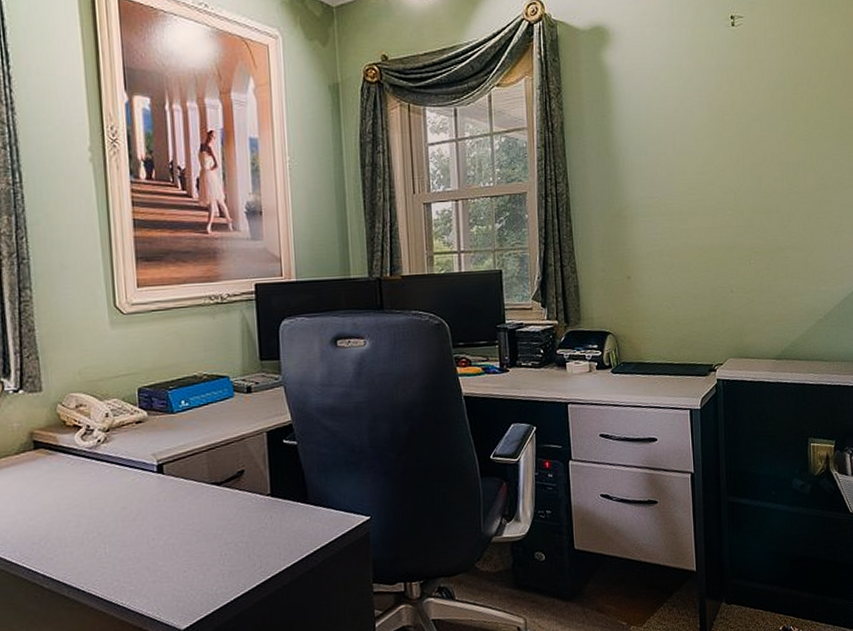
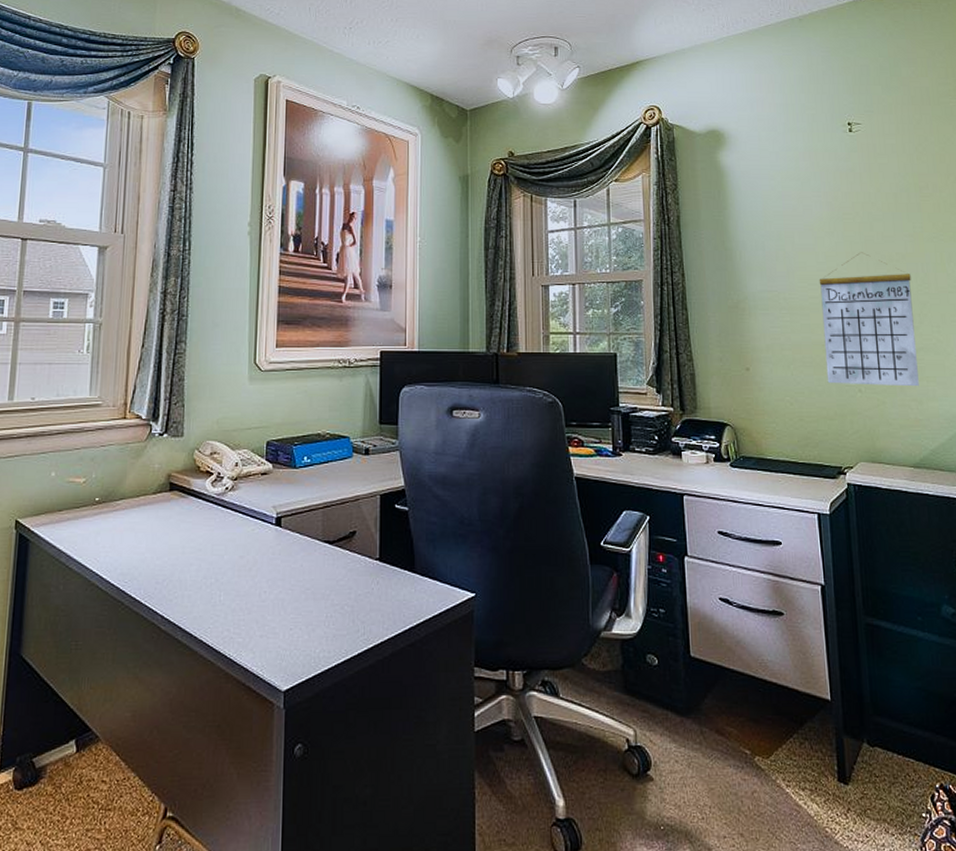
calendar: none [697,153,784,287] -> present [819,252,919,387]

